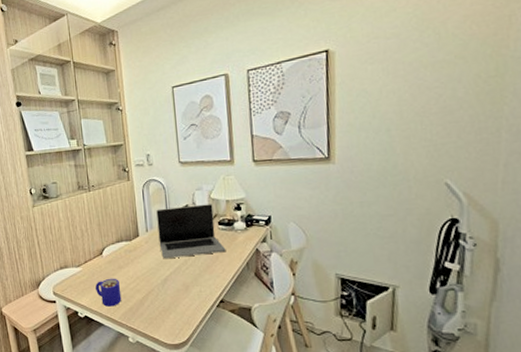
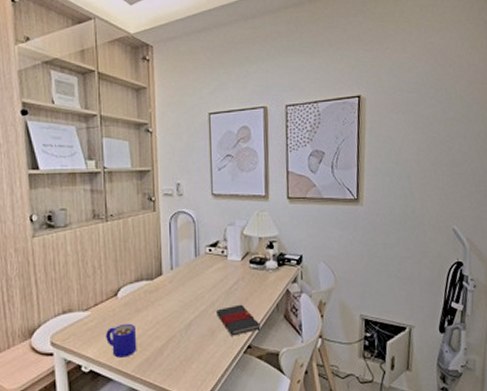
laptop: present [156,204,226,259] -> none [184,241,256,301]
book: none [189,262,232,291] -> present [217,304,261,336]

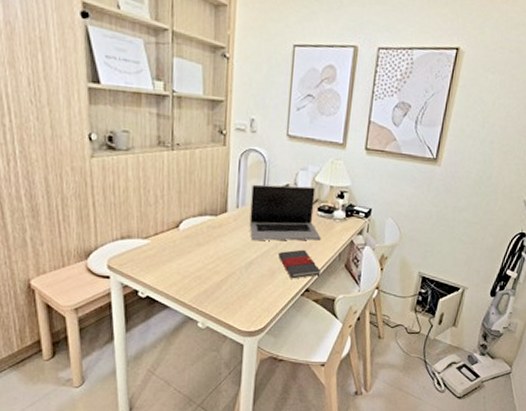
mug: present [106,323,137,358] -> none [165,255,197,288]
laptop: none [184,241,256,301] -> present [249,184,321,241]

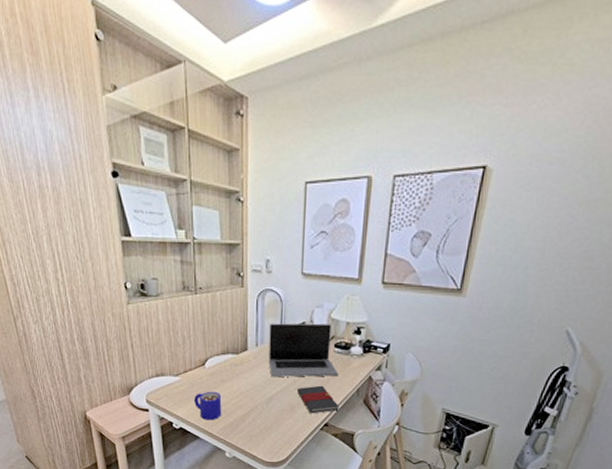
mug: none [165,255,197,288] -> present [194,391,222,421]

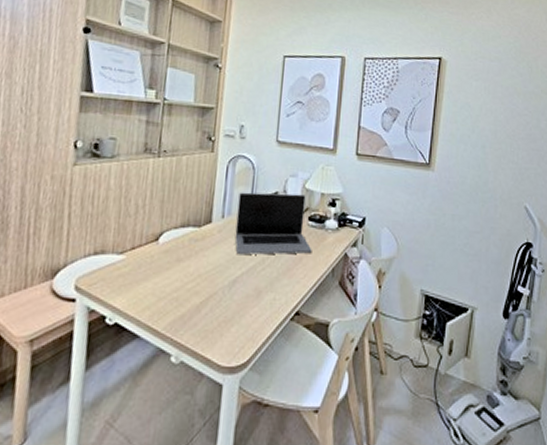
mug: present [194,391,222,421] -> none [138,273,175,312]
book: present [297,385,339,414] -> none [266,264,313,300]

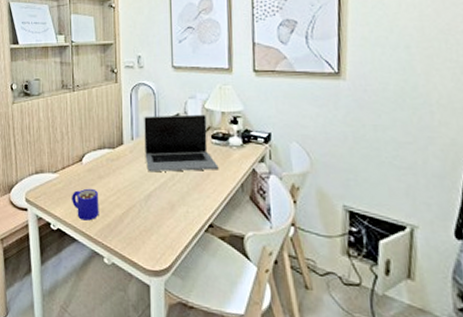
mug: none [138,273,175,312] -> present [72,188,99,221]

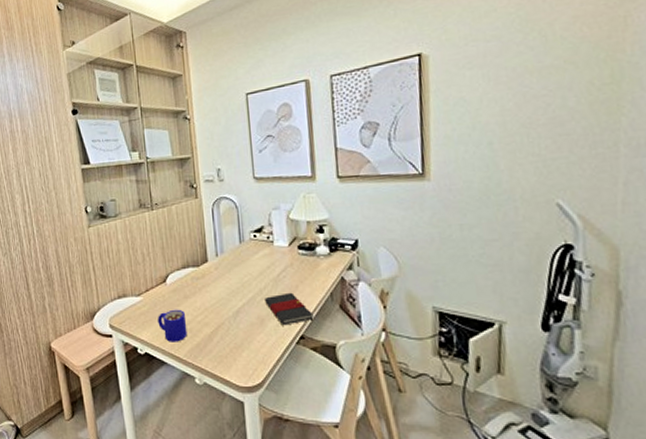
laptop: present [144,114,219,172] -> none [228,225,307,288]
book: none [176,180,223,213] -> present [265,292,314,326]

